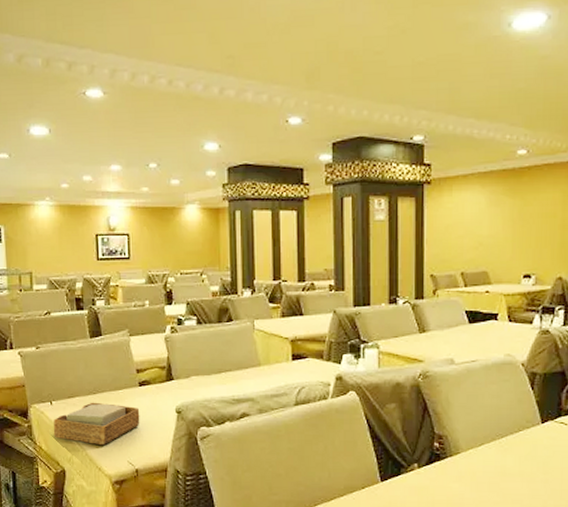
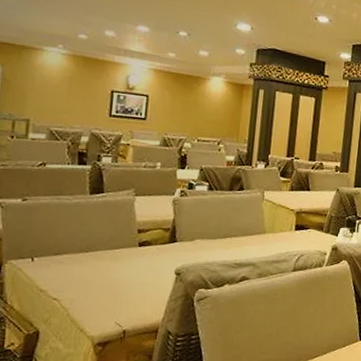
napkin holder: present [53,402,140,446] -> none [30,260,136,306]

